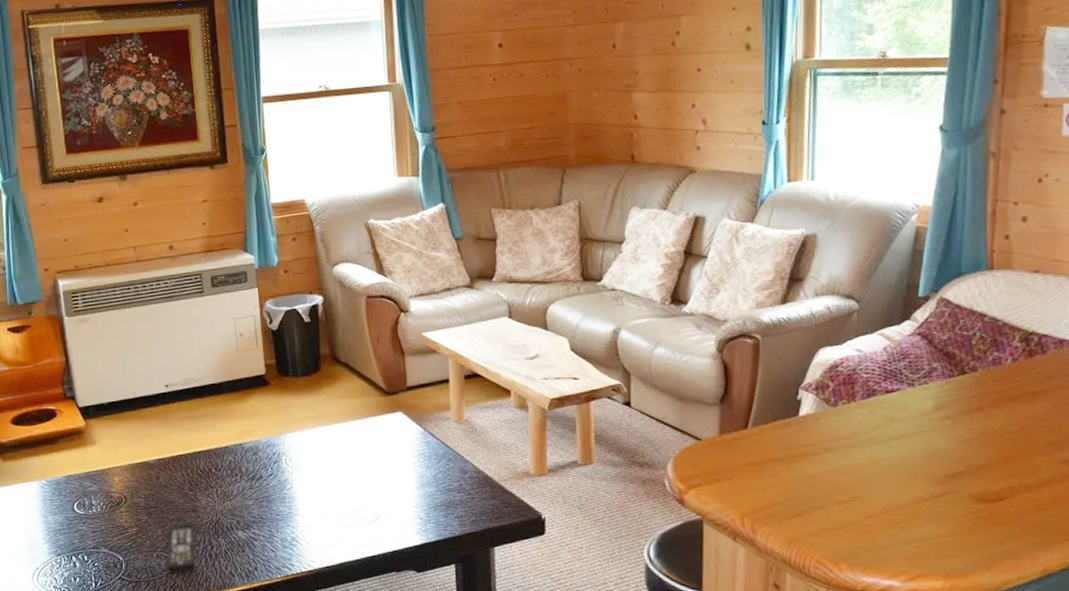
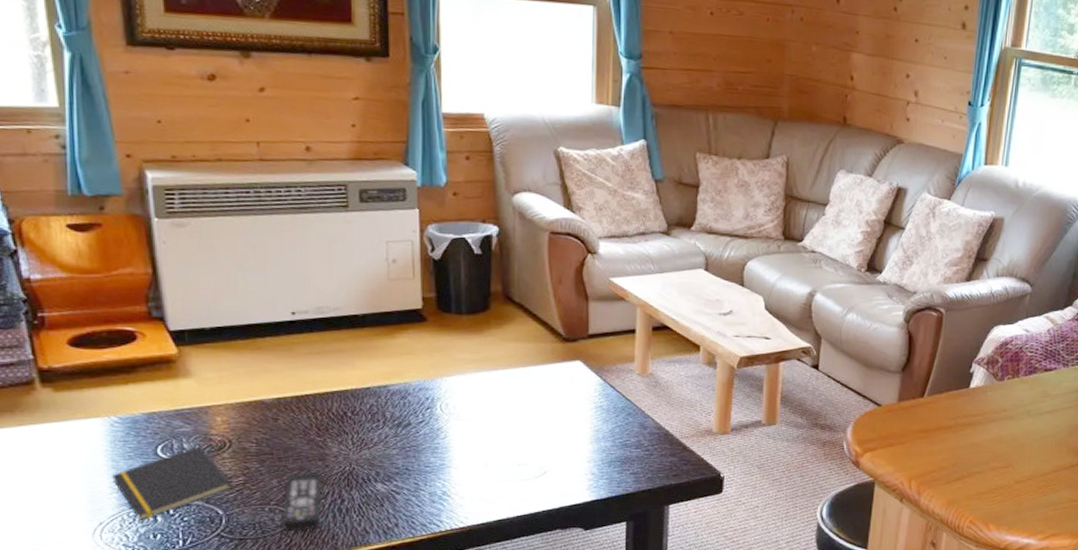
notepad: none [44,502,129,567] -> present [112,446,233,522]

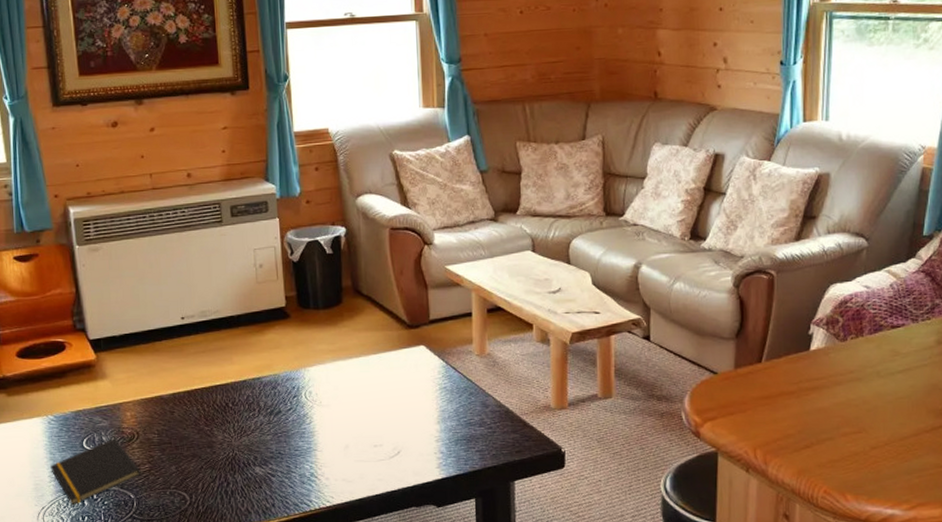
remote control: present [281,472,323,532] -> none [180,459,212,513]

